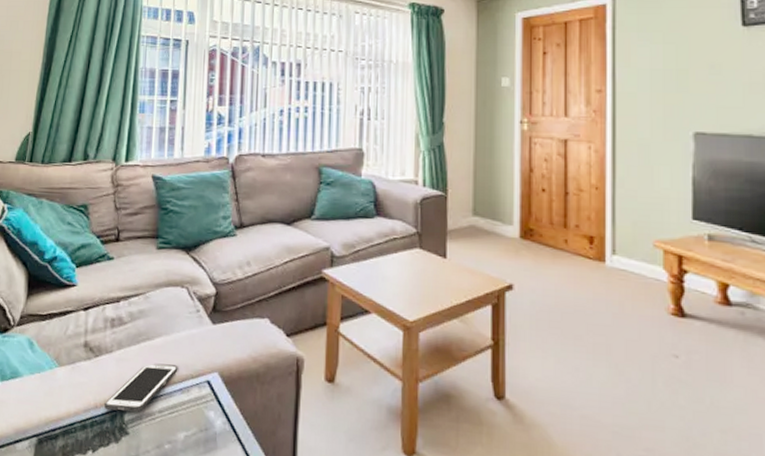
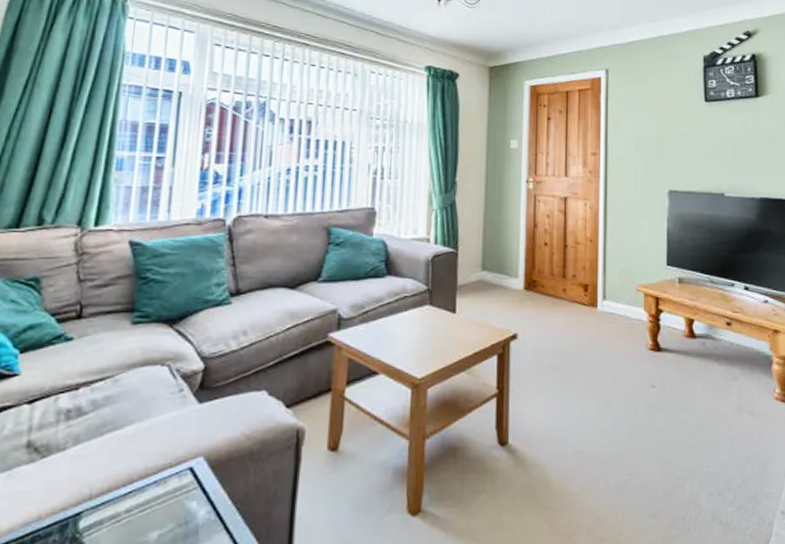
cell phone: present [104,363,178,412] -> none [51,455,153,519]

